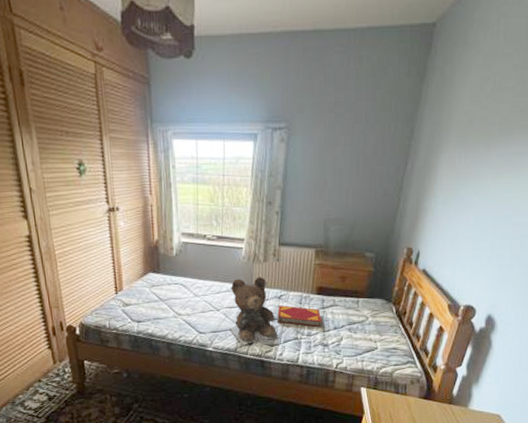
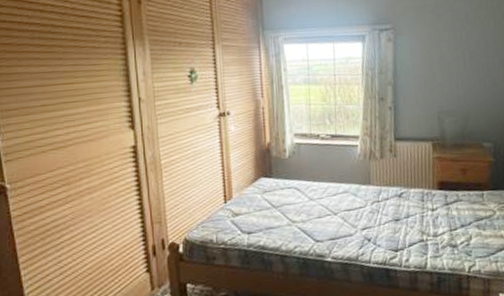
teddy bear: present [230,277,279,346] -> none [348,174,403,253]
hardback book: present [277,305,322,328] -> none [399,204,448,227]

